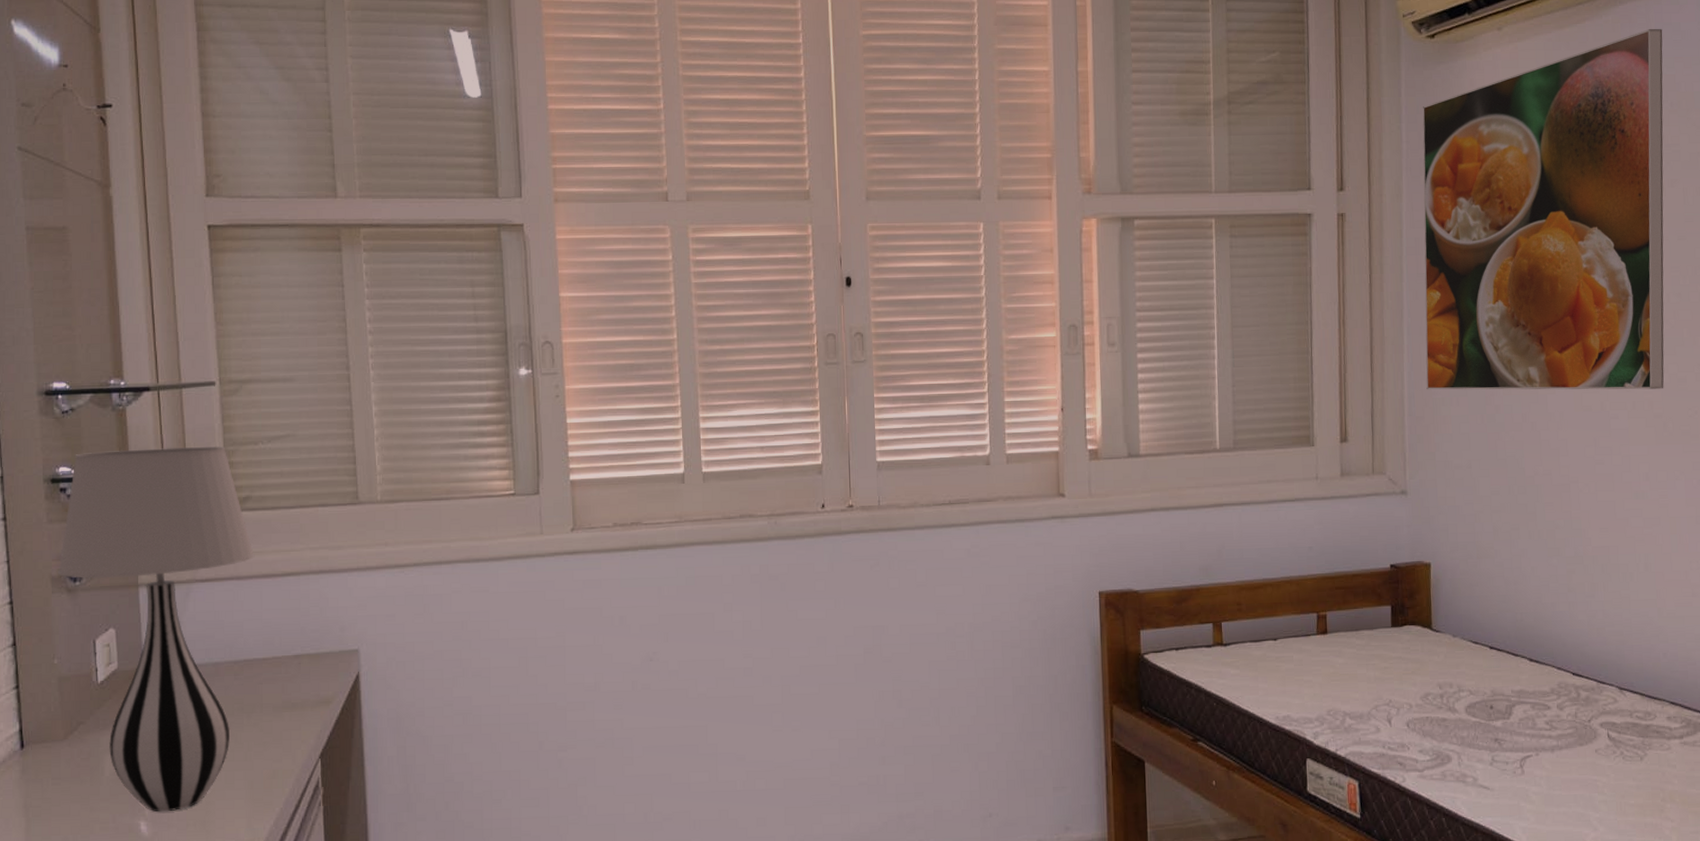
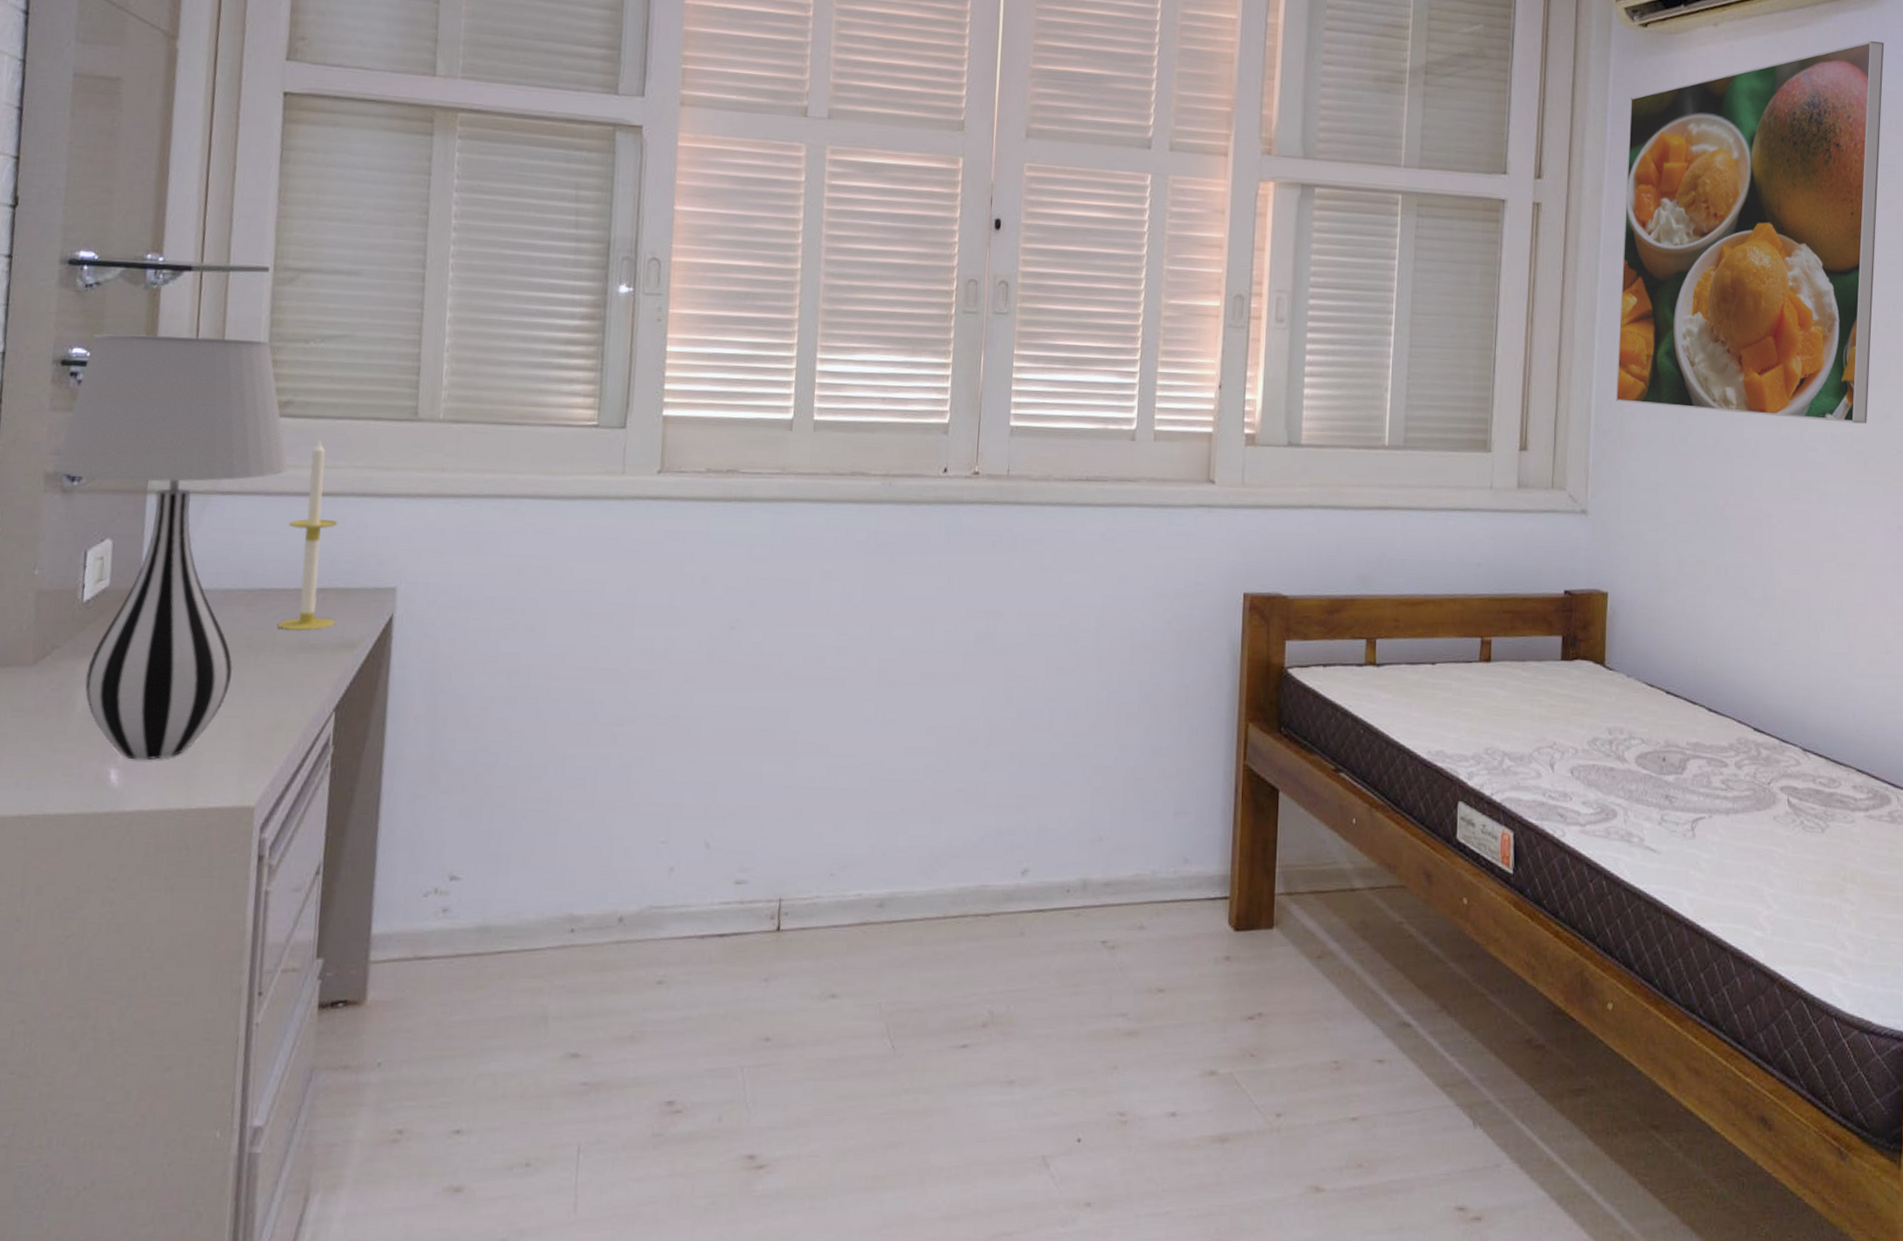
candle: none [261,525,310,693] -> present [277,437,338,631]

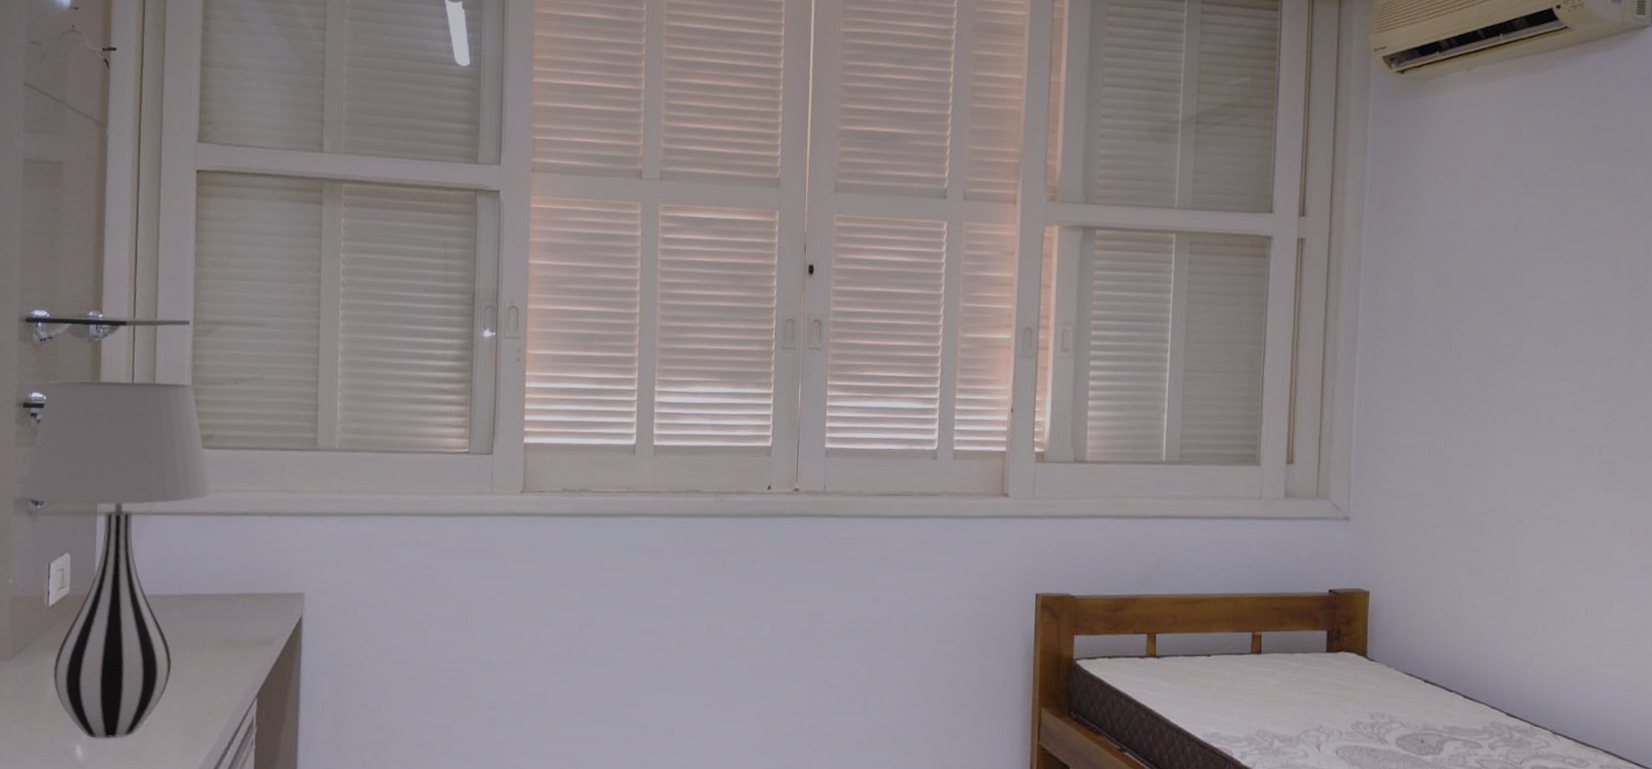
candle: present [277,437,338,631] -> none [207,465,254,630]
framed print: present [1615,40,1884,424] -> none [1376,79,1632,435]

